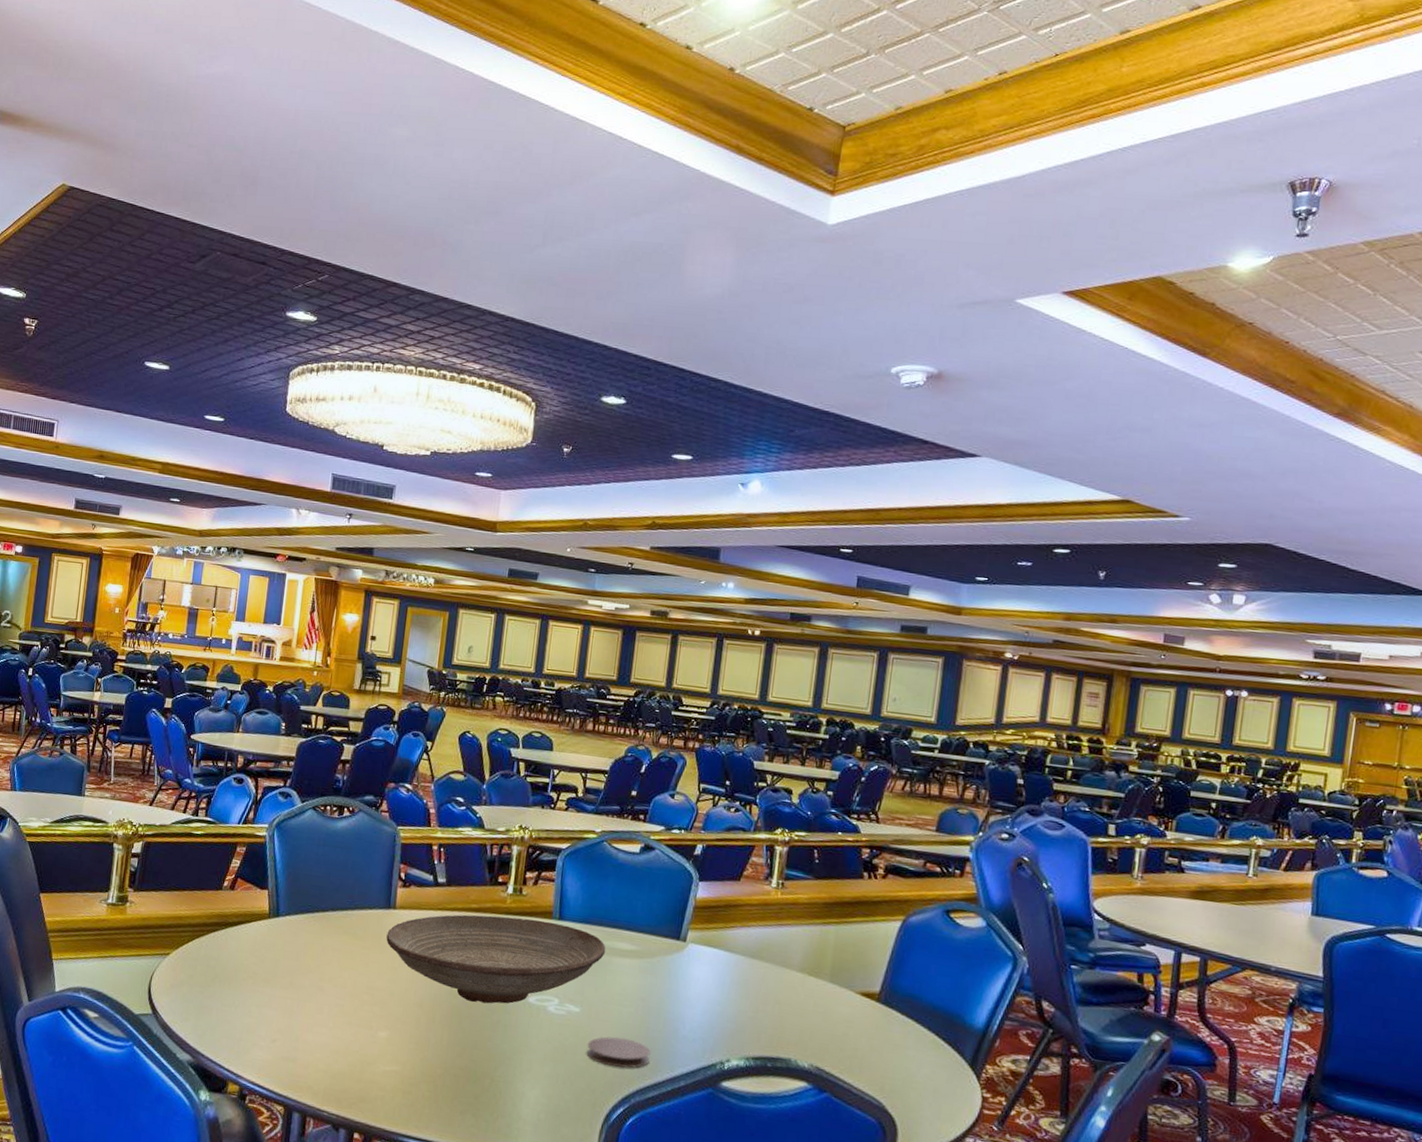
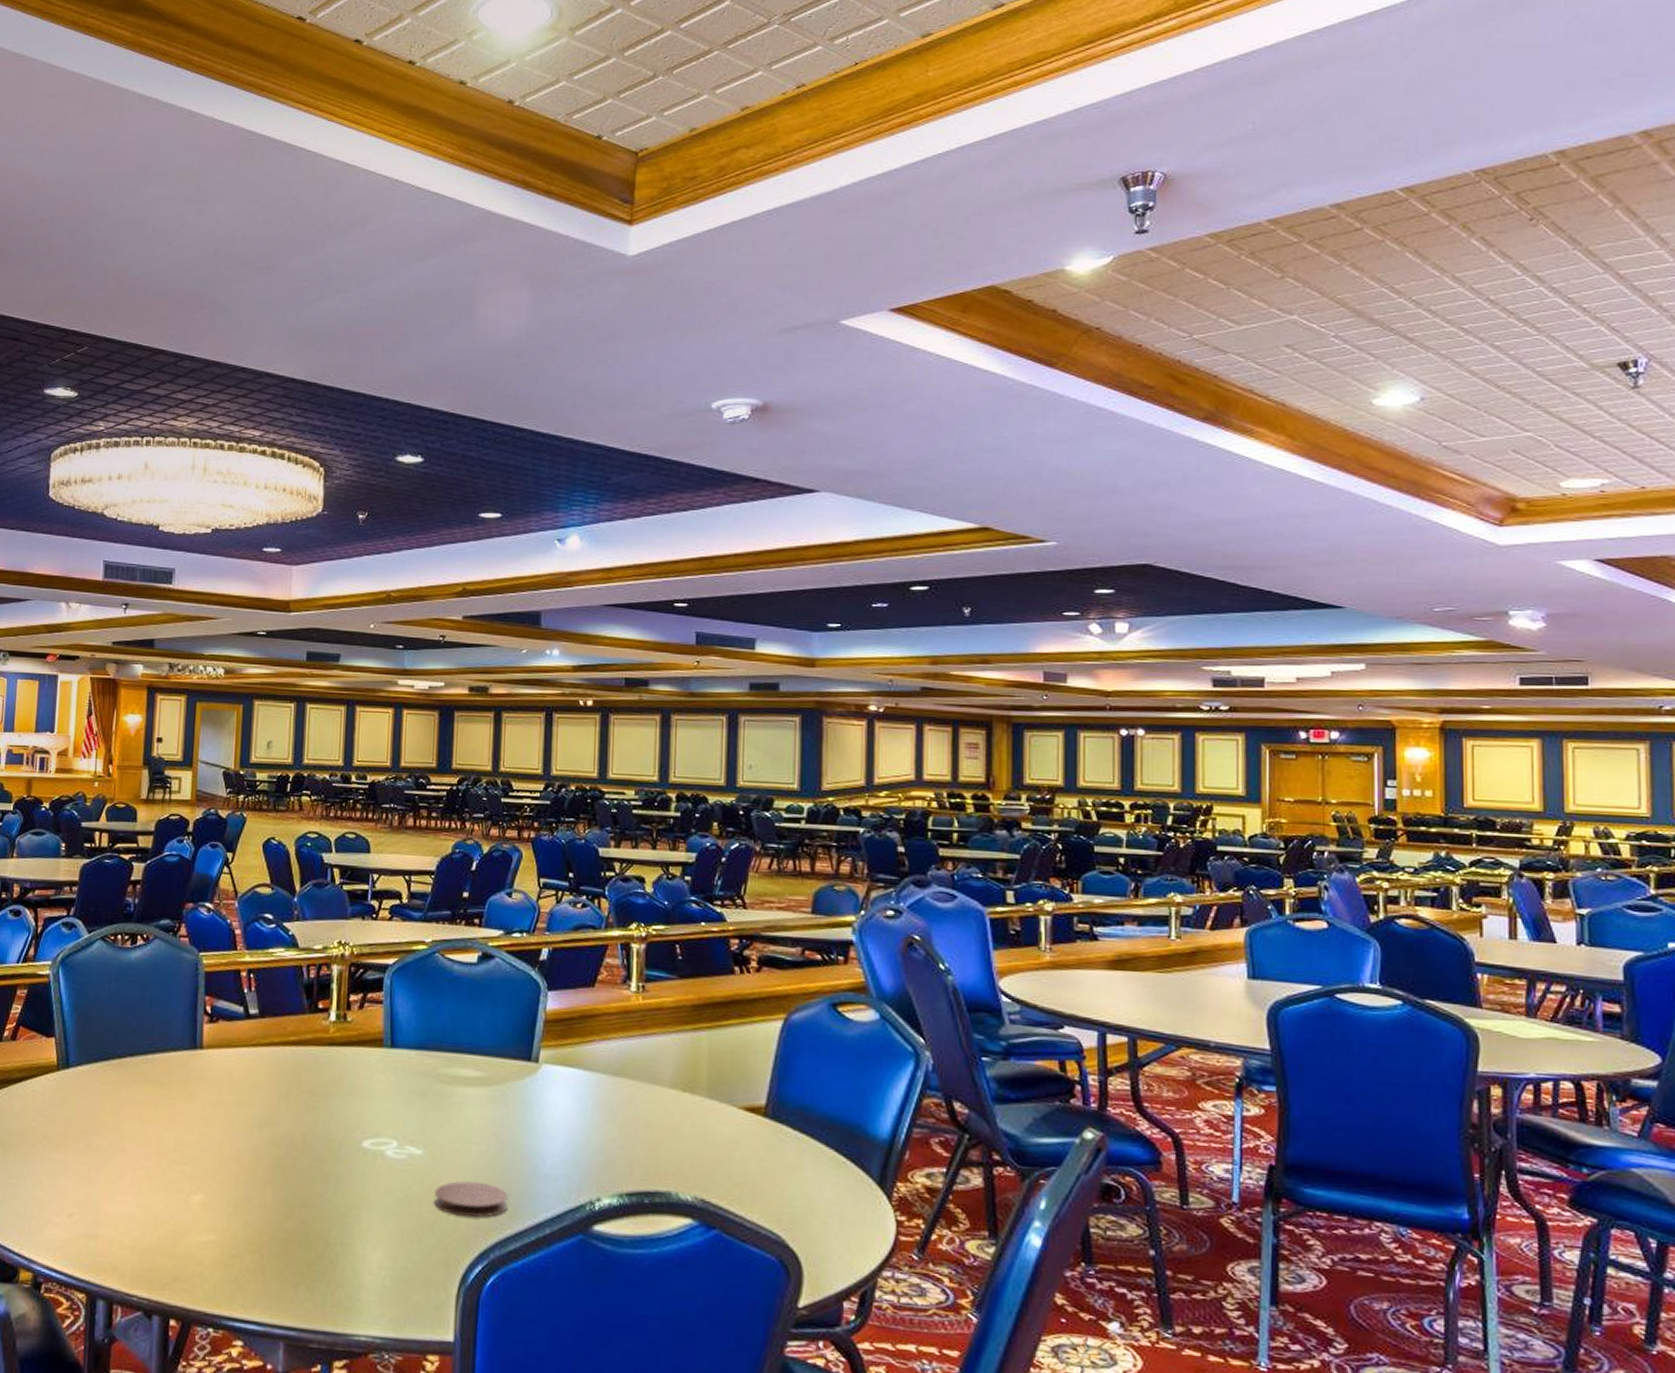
decorative bowl: present [386,914,606,1004] -> none [194,1048,448,1153]

